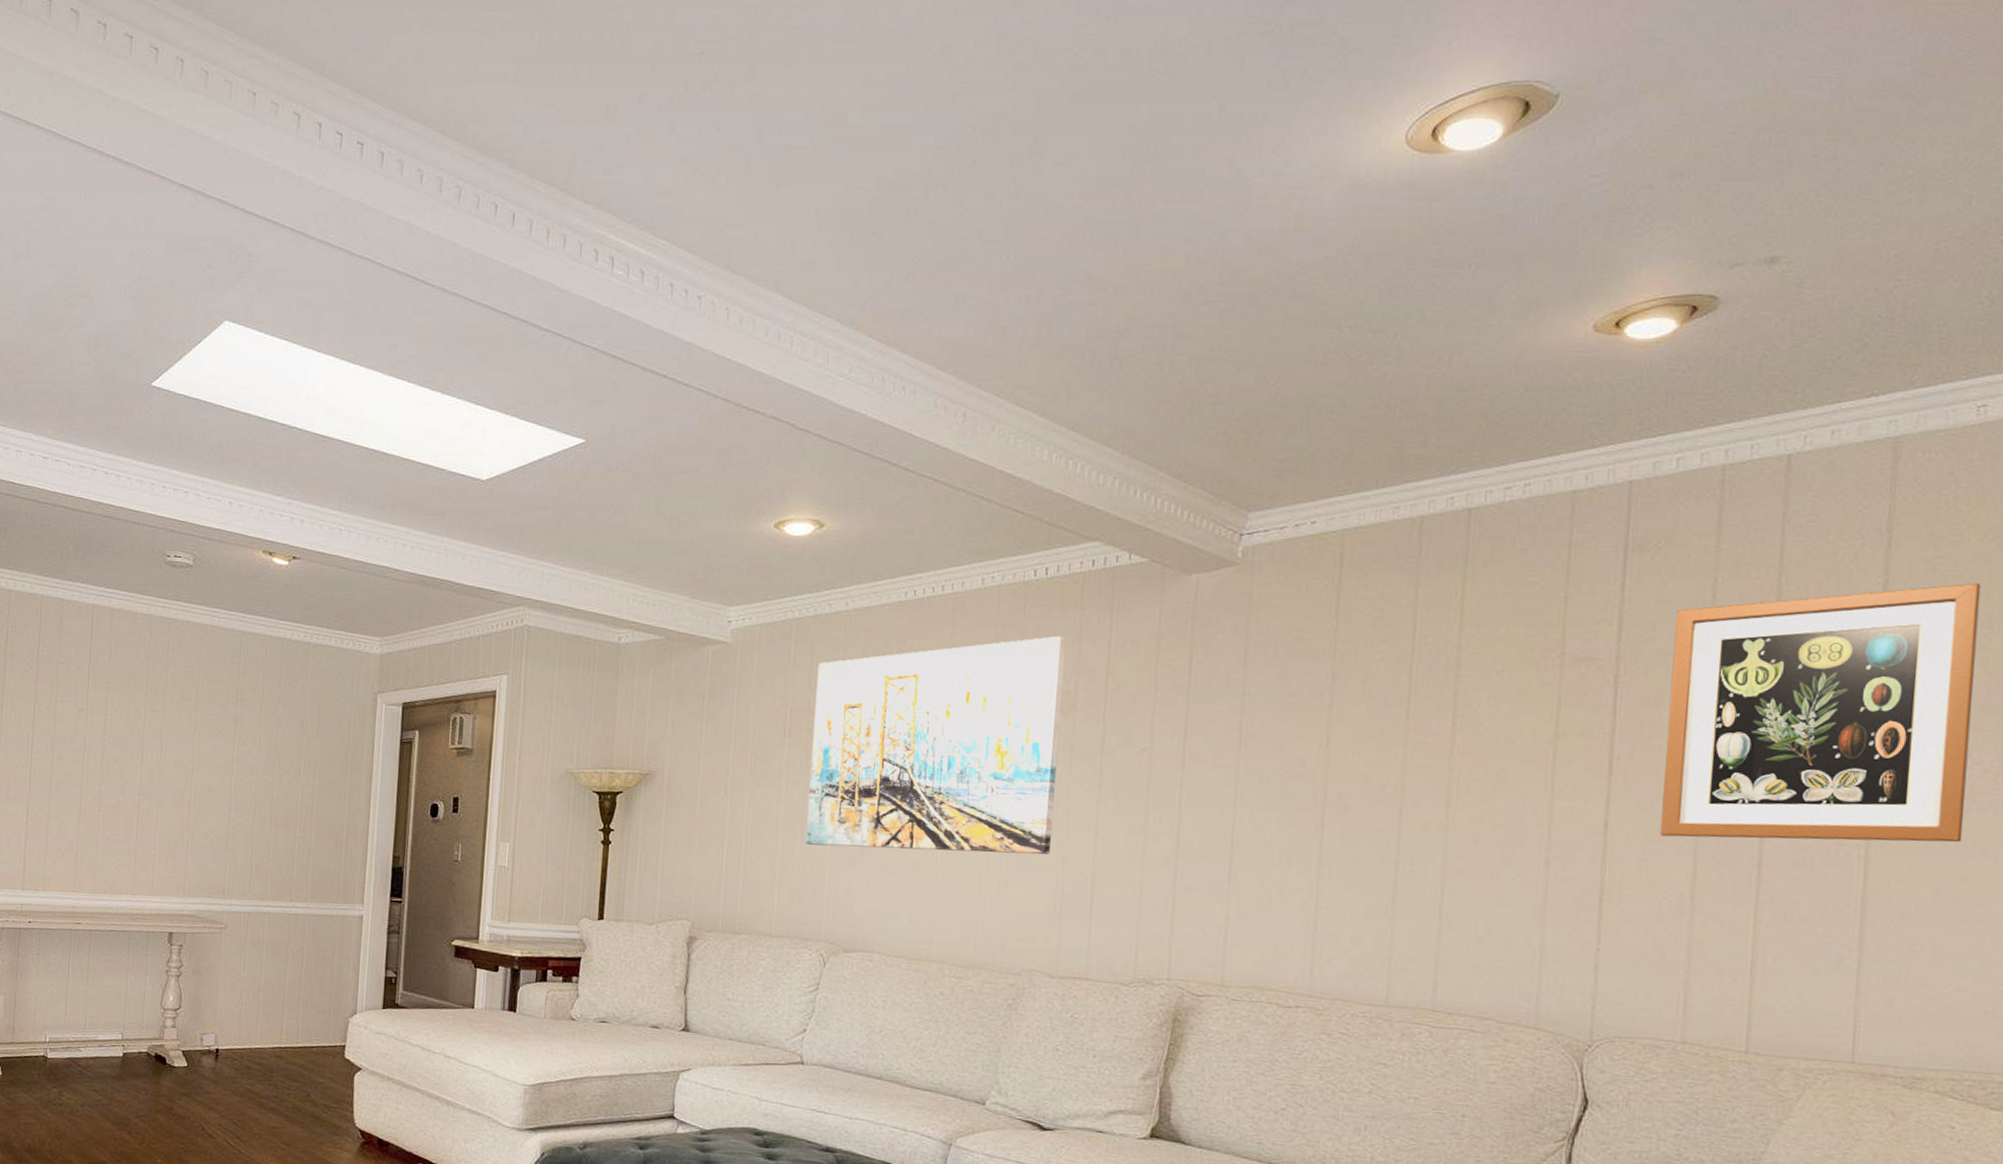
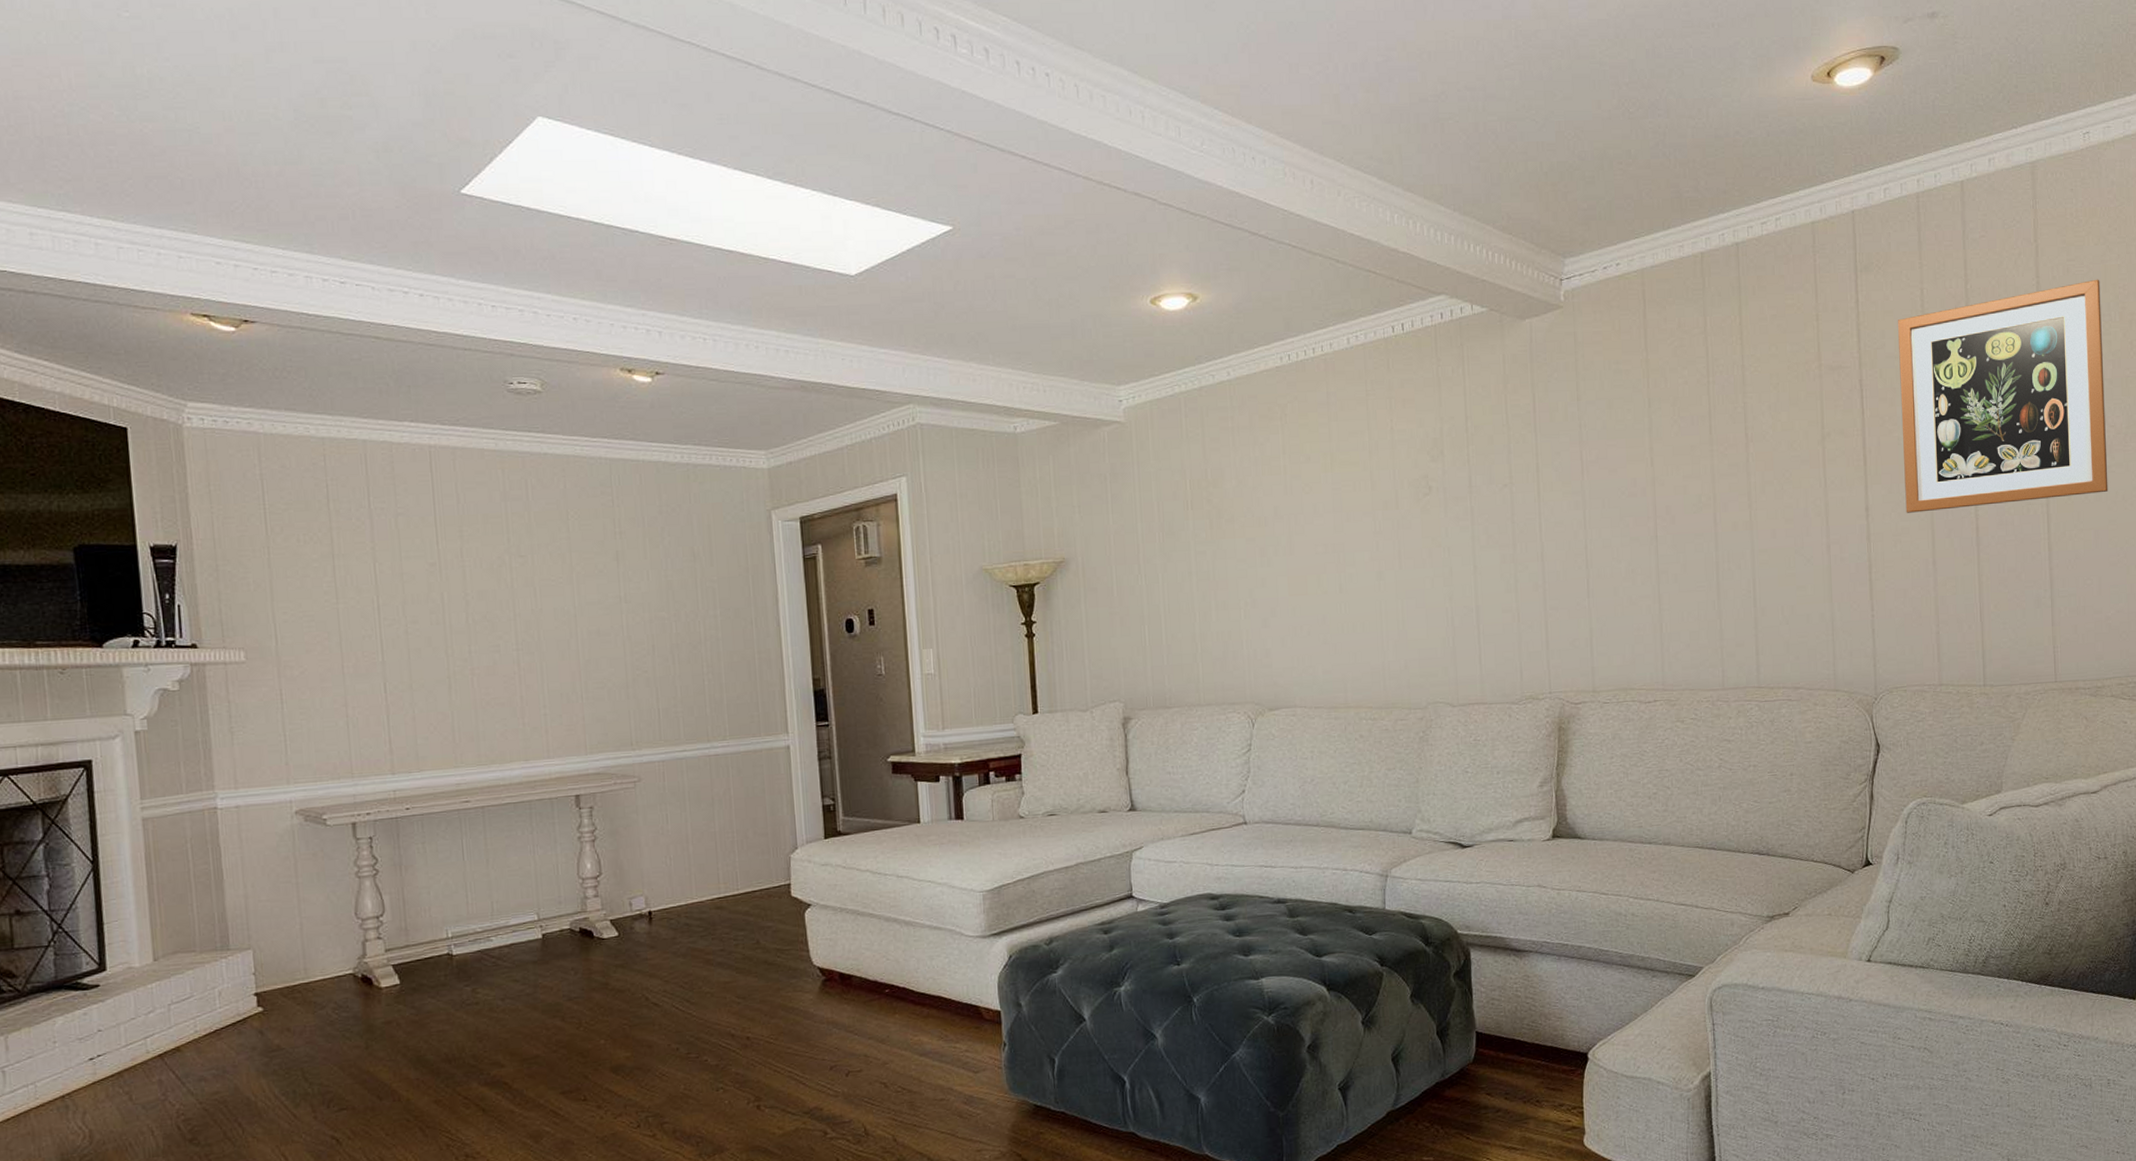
wall art: present [805,635,1066,854] -> none [1209,386,1438,612]

